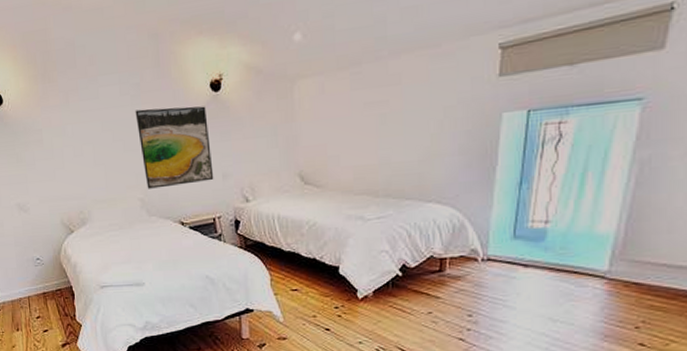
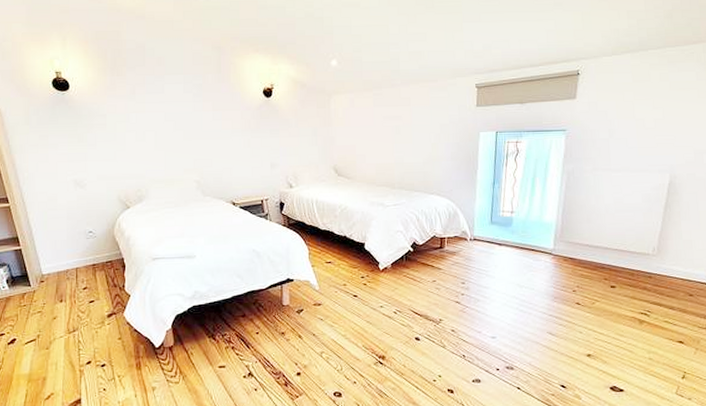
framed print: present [135,106,214,189] -> none [197,105,263,173]

